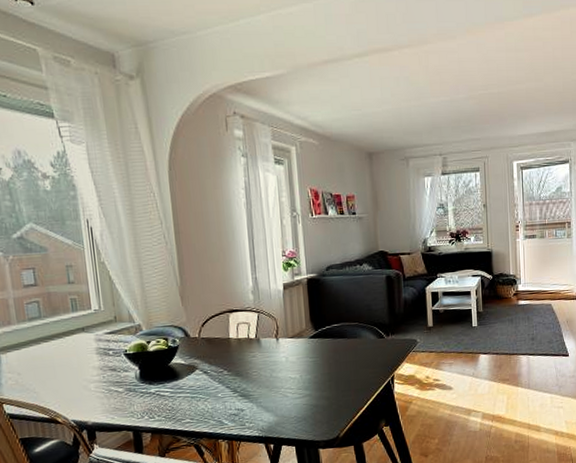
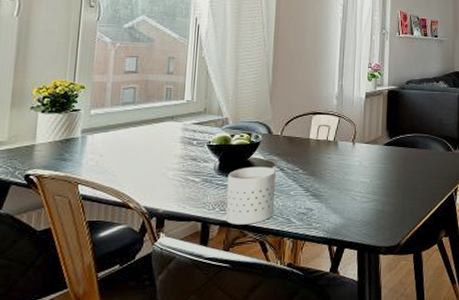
mug: none [151,370,204,431] -> present [225,166,276,225]

